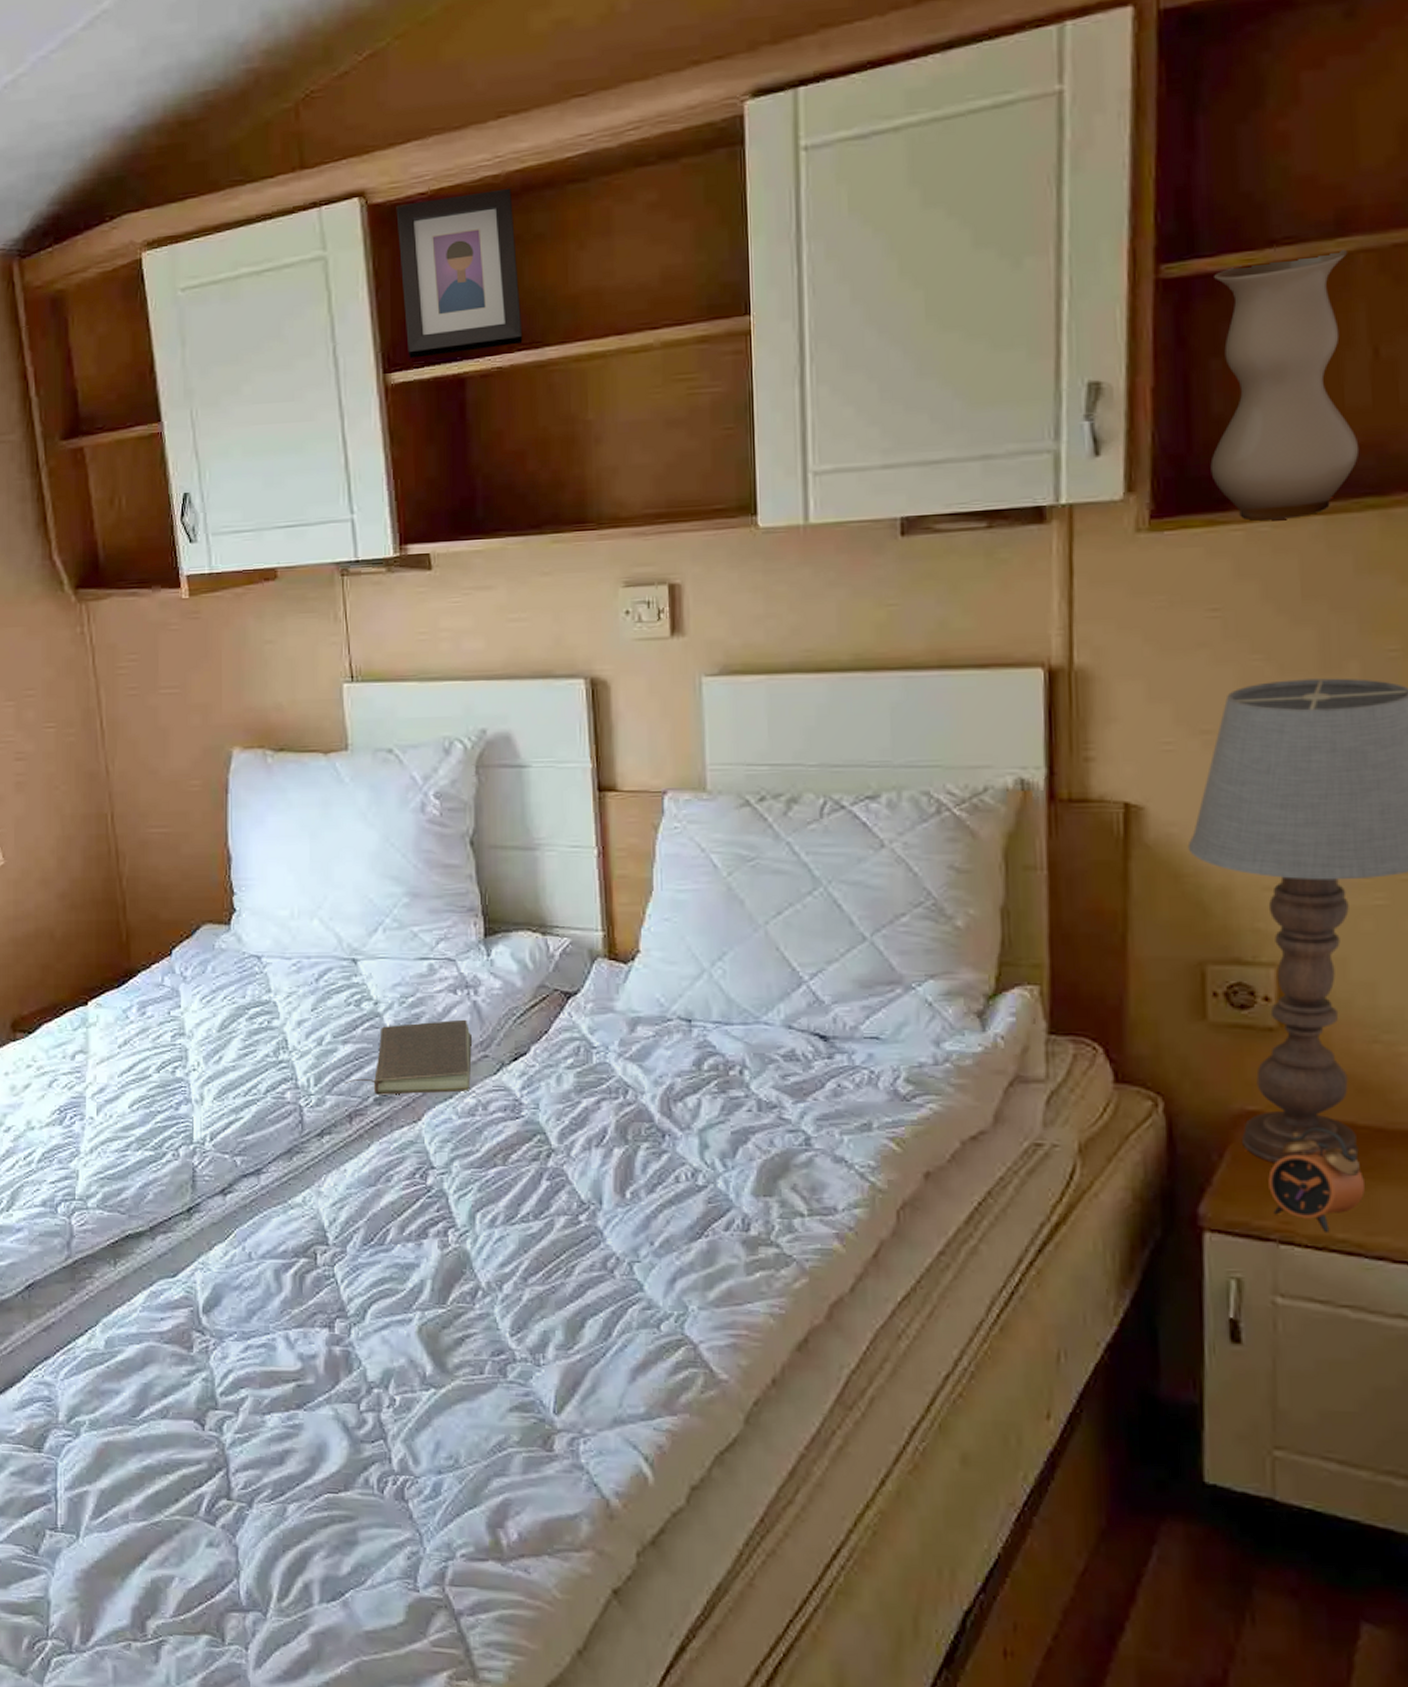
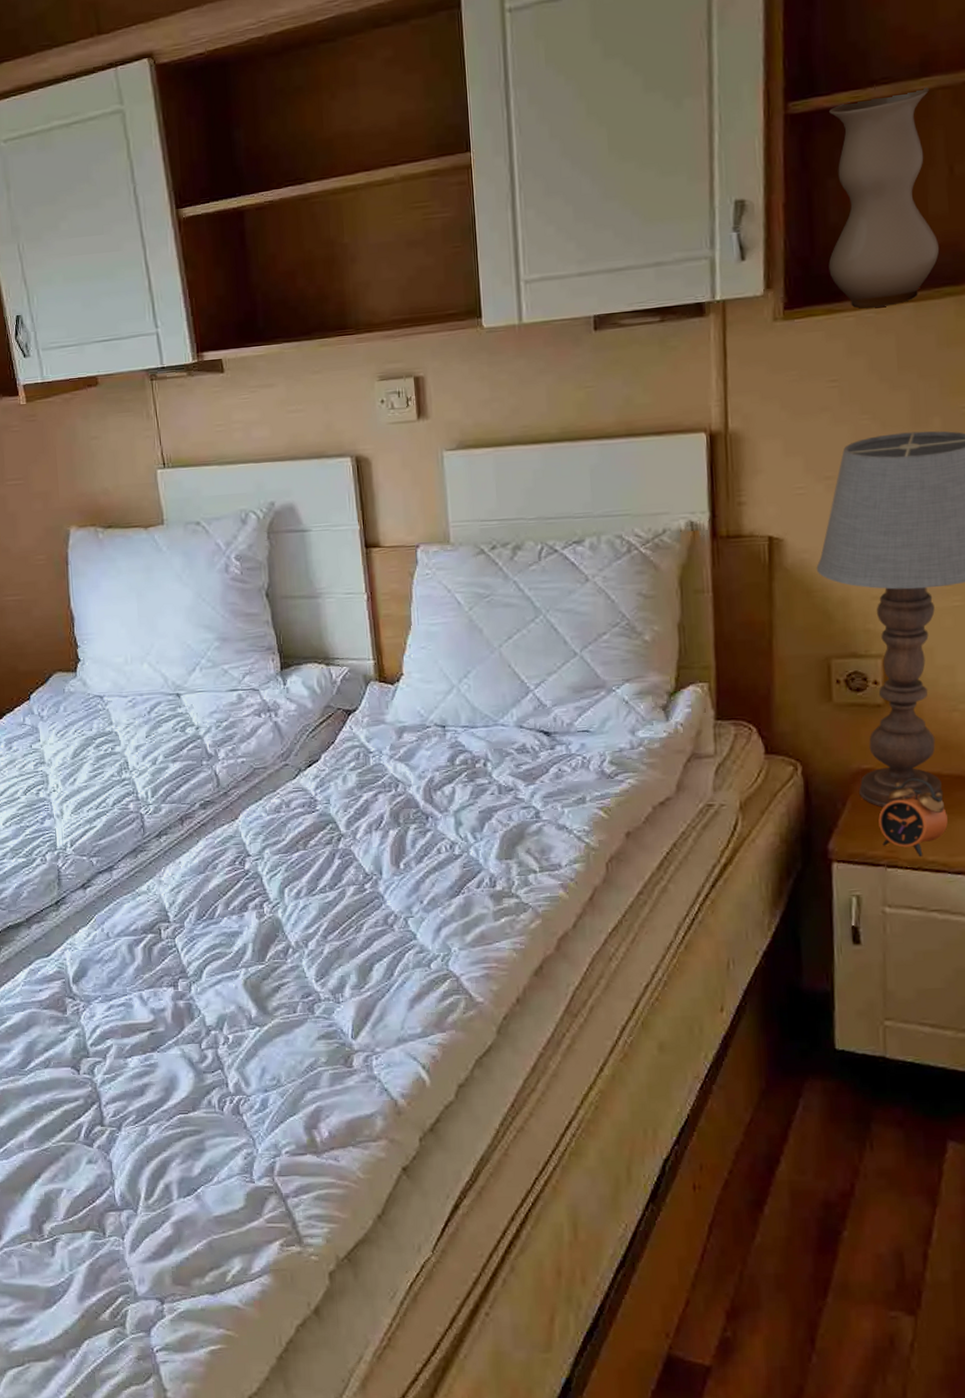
book: present [344,1019,473,1095] -> none [175,736,276,801]
picture frame: present [396,188,523,359] -> none [179,48,289,196]

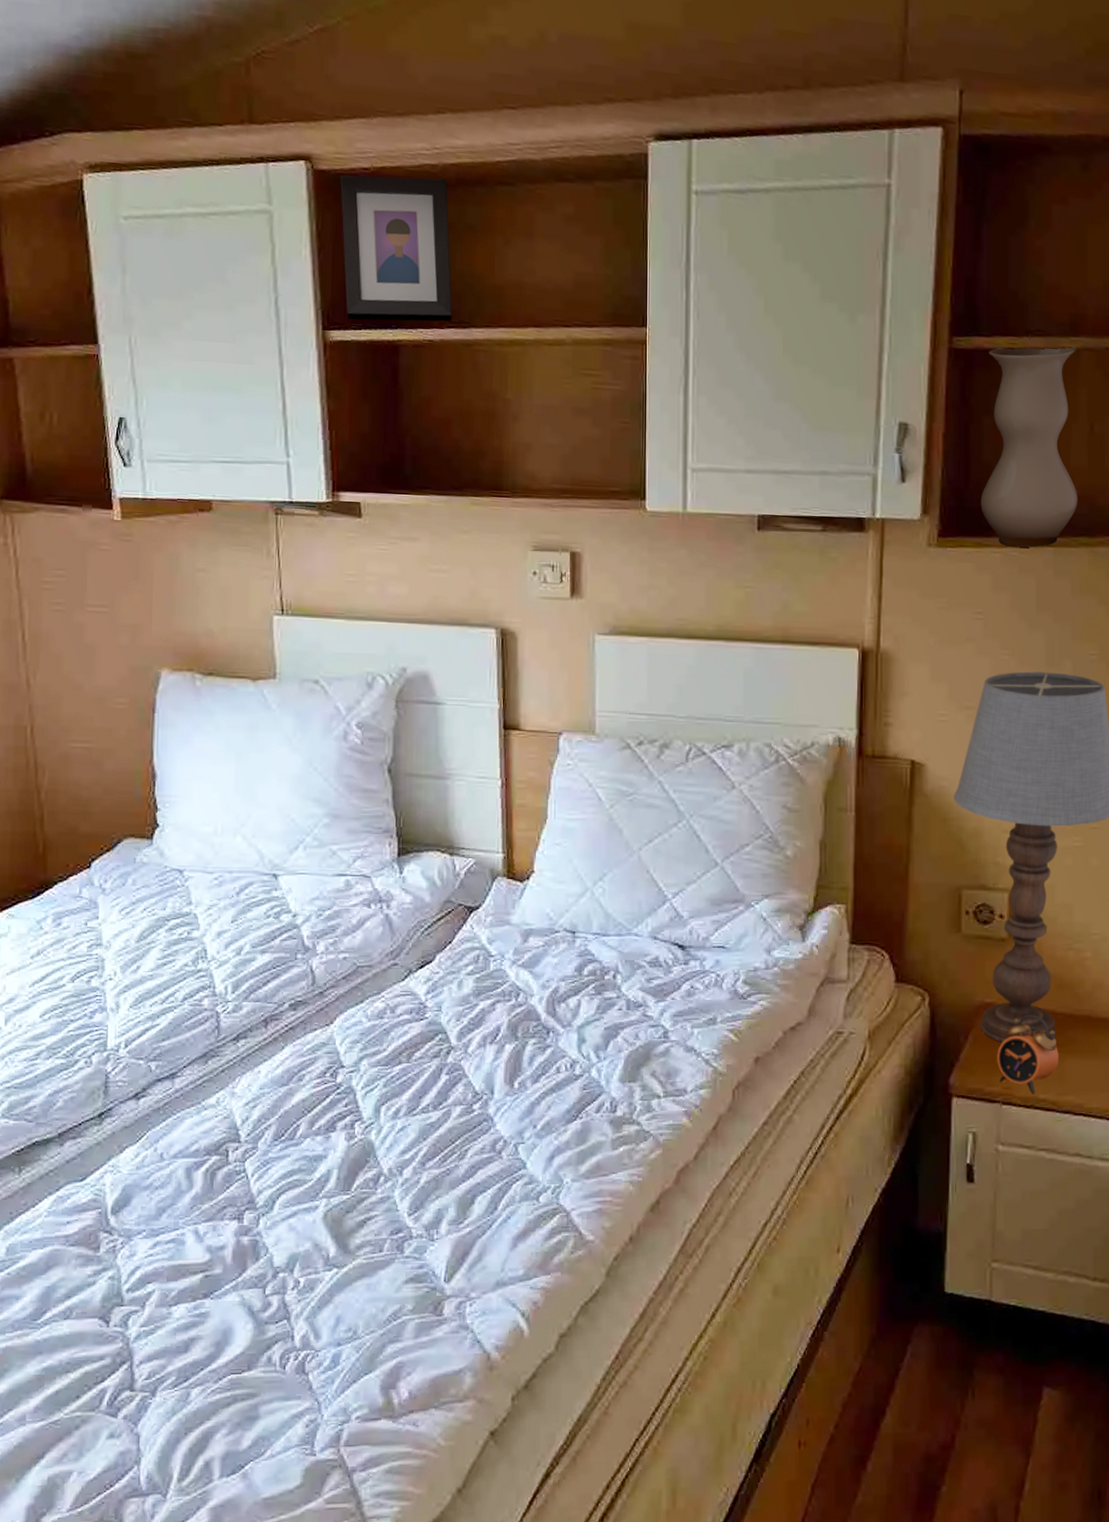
picture frame: none [179,48,289,196] -> present [340,175,453,322]

